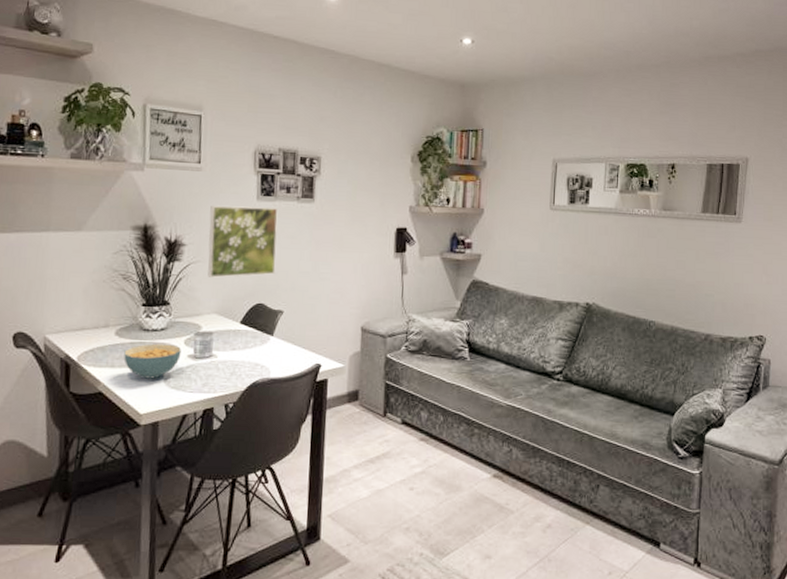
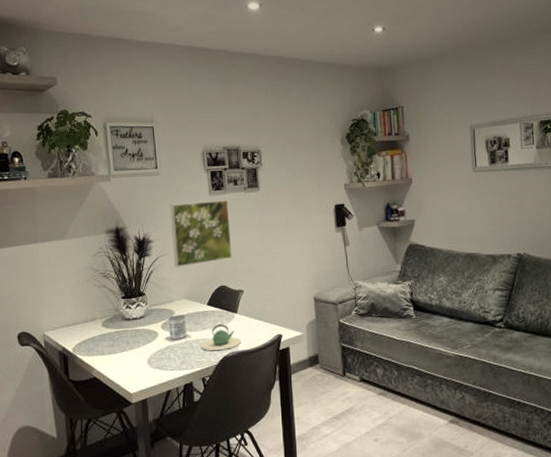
cereal bowl: present [124,343,181,379] -> none [111,330,159,362]
teapot: none [227,346,275,375] -> present [201,324,242,351]

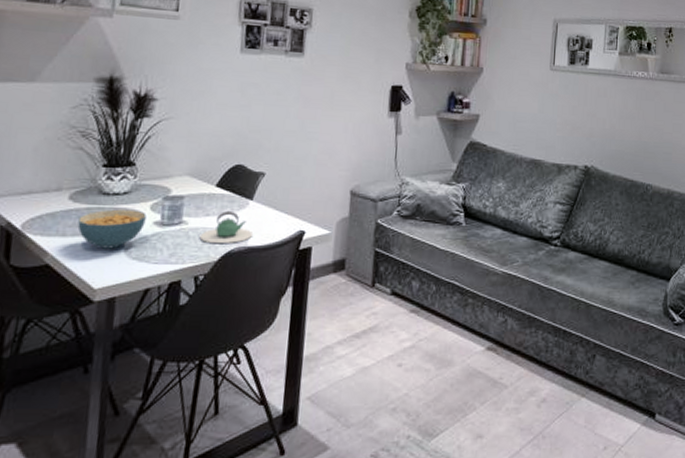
cereal bowl: none [111,330,159,362] -> present [77,209,147,249]
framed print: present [170,200,232,267] -> none [181,57,264,136]

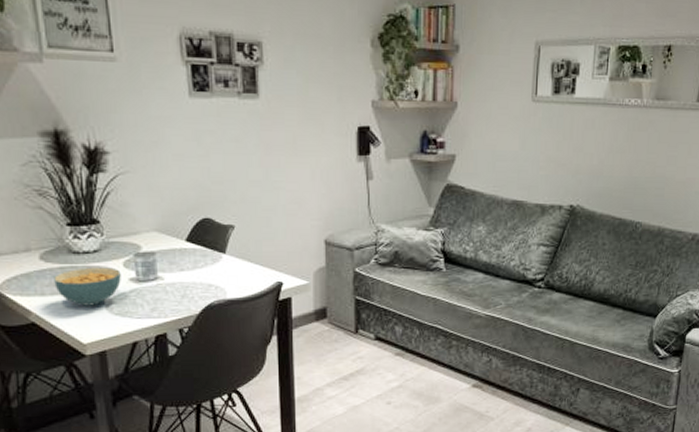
teapot: present [199,211,254,243] -> none [177,266,231,297]

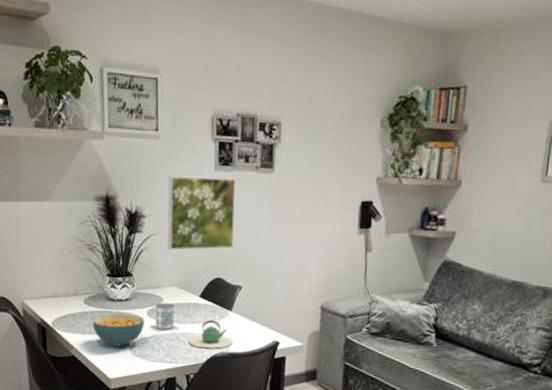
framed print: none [133,104,220,190] -> present [167,176,237,250]
teapot: none [177,266,231,297] -> present [188,320,234,349]

